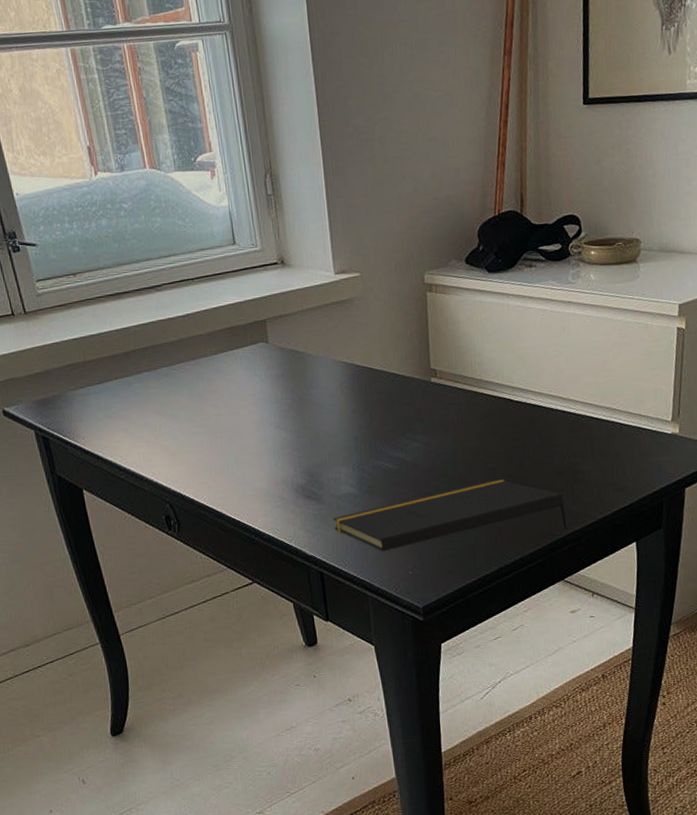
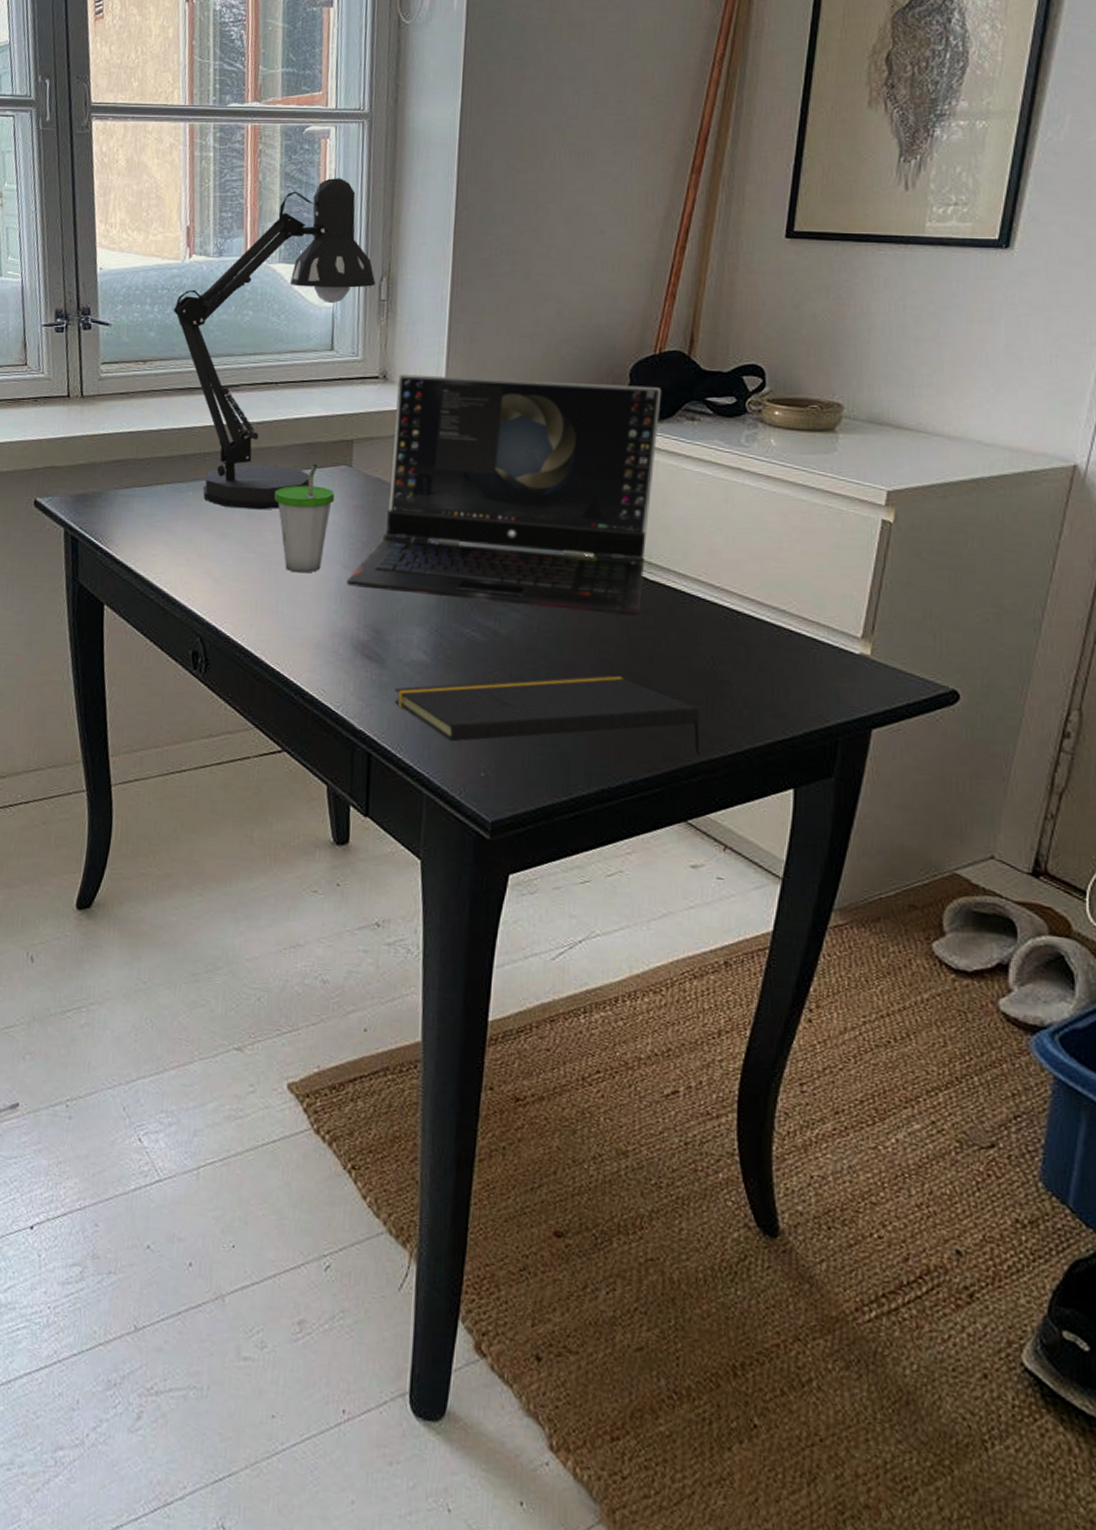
desk lamp: none [90,88,262,392] -> present [173,178,376,510]
cup: none [208,343,259,438] -> present [274,463,334,574]
laptop computer: none [280,242,511,442] -> present [347,374,662,617]

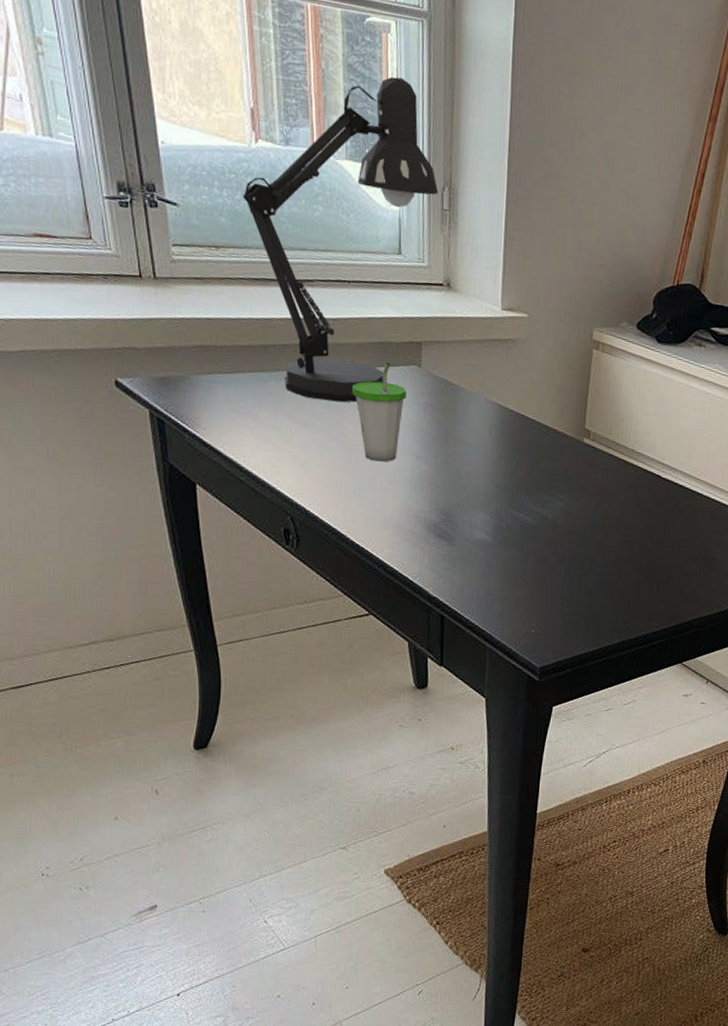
laptop computer: present [347,374,662,617] -> none [420,284,678,507]
notepad: present [394,674,700,755] -> none [462,552,695,614]

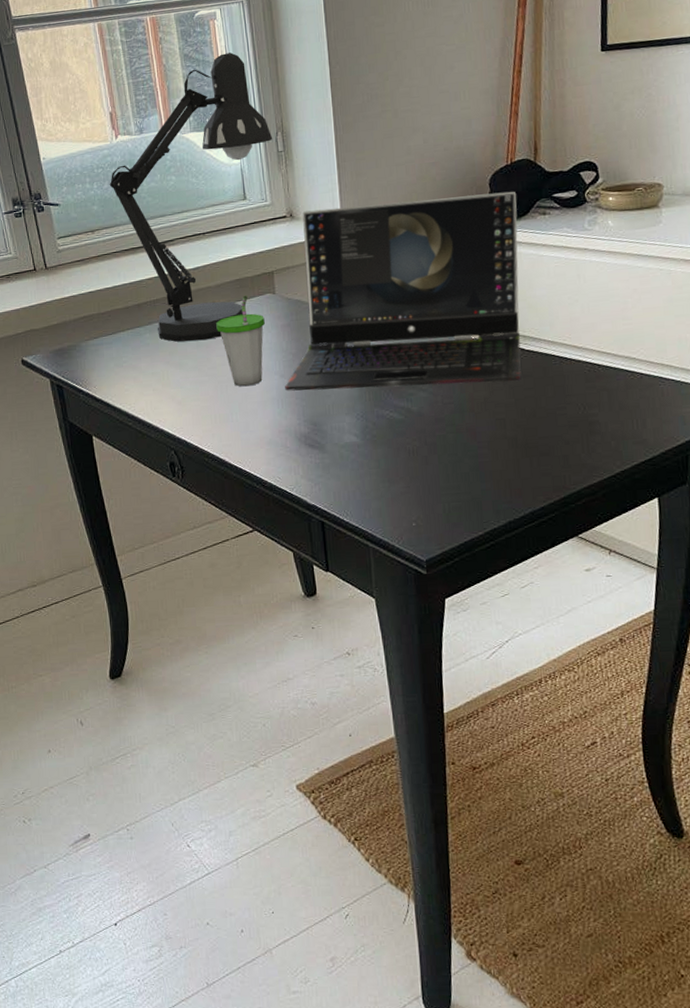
laptop computer: none [420,284,678,507] -> present [285,191,522,391]

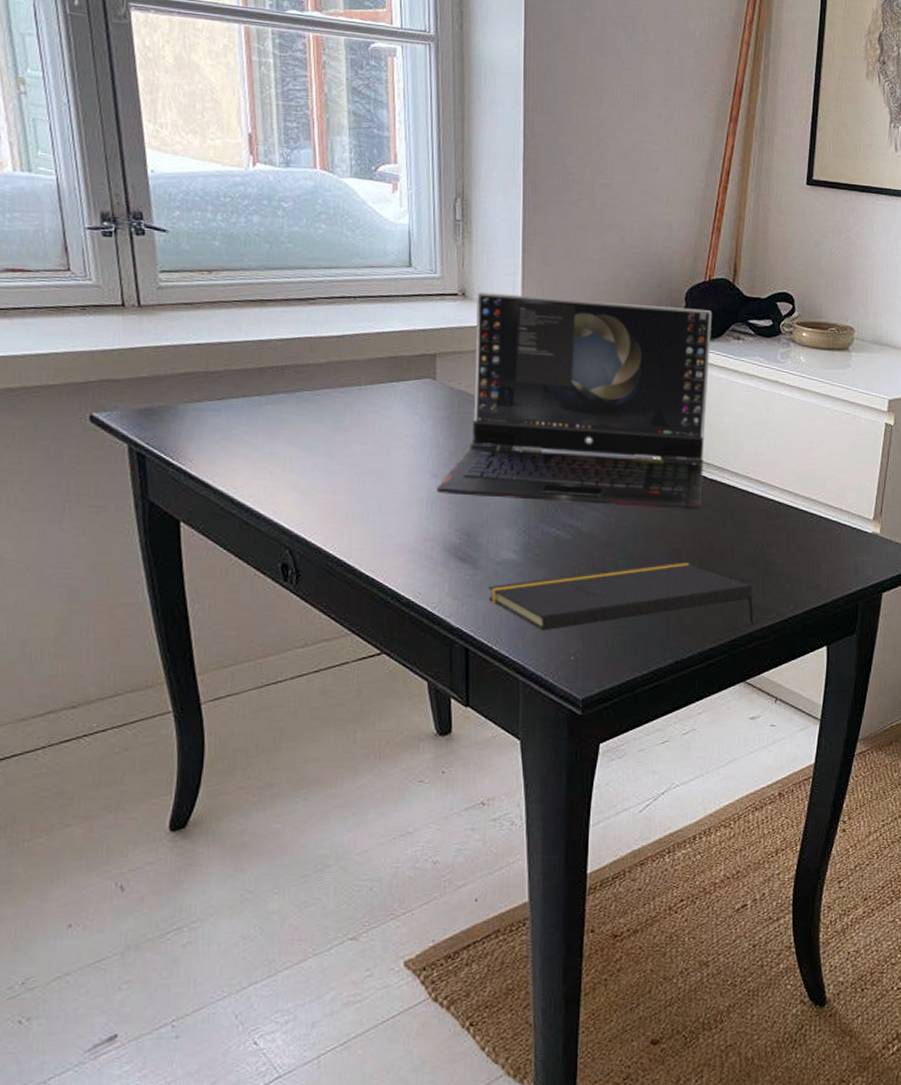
desk lamp: present [109,52,273,342] -> none [238,96,451,422]
cup: present [216,295,265,387] -> none [359,376,420,483]
notepad: none [336,429,582,503] -> present [488,561,754,631]

